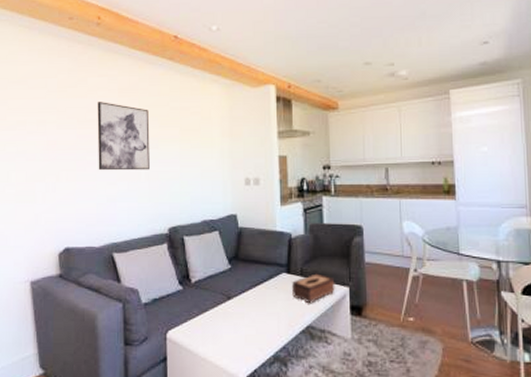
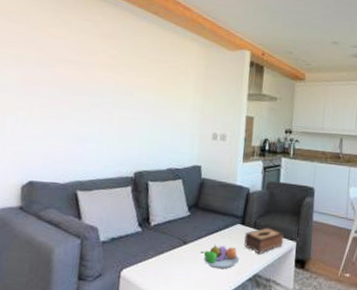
wall art: present [97,102,150,171] -> none [71,44,128,116]
fruit bowl: none [246,297,288,323] -> present [200,244,239,270]

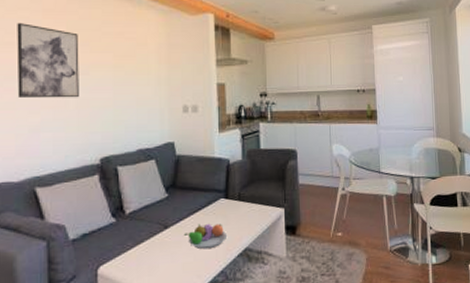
wall art: none [71,44,128,116] -> present [17,23,79,99]
tissue box: present [244,227,284,255] -> none [230,197,271,227]

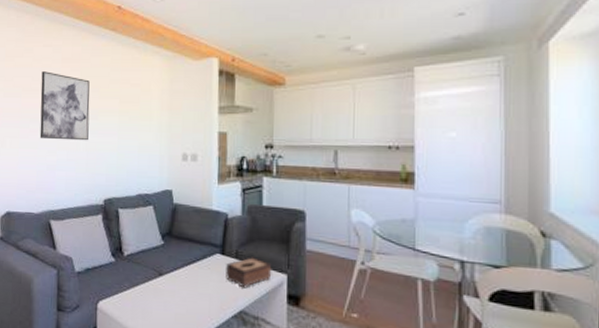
fruit bowl: present [183,223,226,250] -> none [177,276,221,305]
tissue box: none [230,197,271,227] -> present [226,257,272,289]

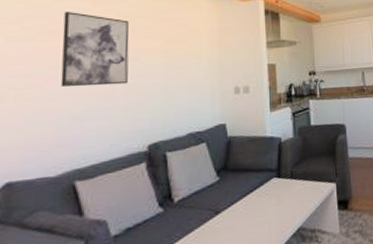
tissue box: present [226,257,272,289] -> none [283,173,324,206]

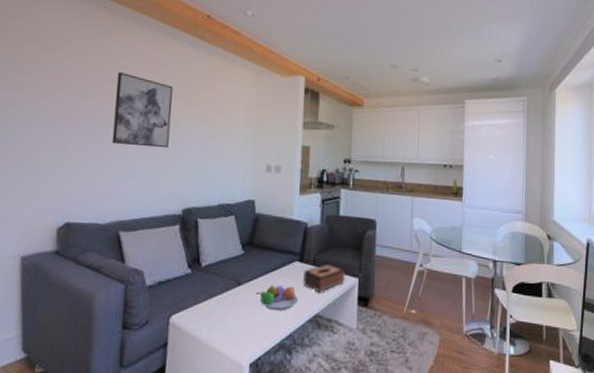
fruit bowl: none [235,204,280,234] -> present [255,284,298,311]
tissue box: none [283,173,324,206] -> present [303,263,346,293]

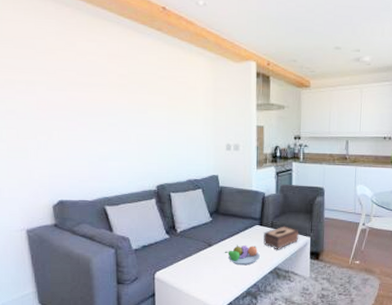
wall art: present [111,72,173,149] -> none [87,66,139,133]

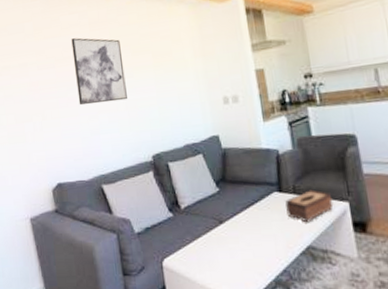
wall art: none [87,66,139,133] -> present [71,37,127,106]
fruit bowl: present [224,244,260,266] -> none [239,218,285,246]

